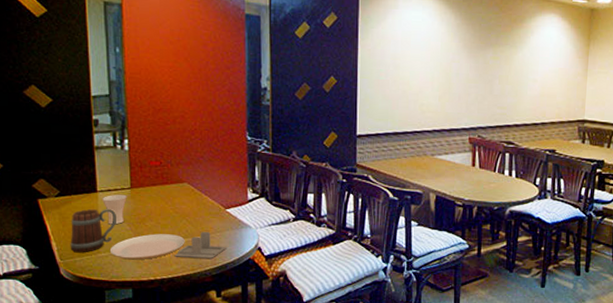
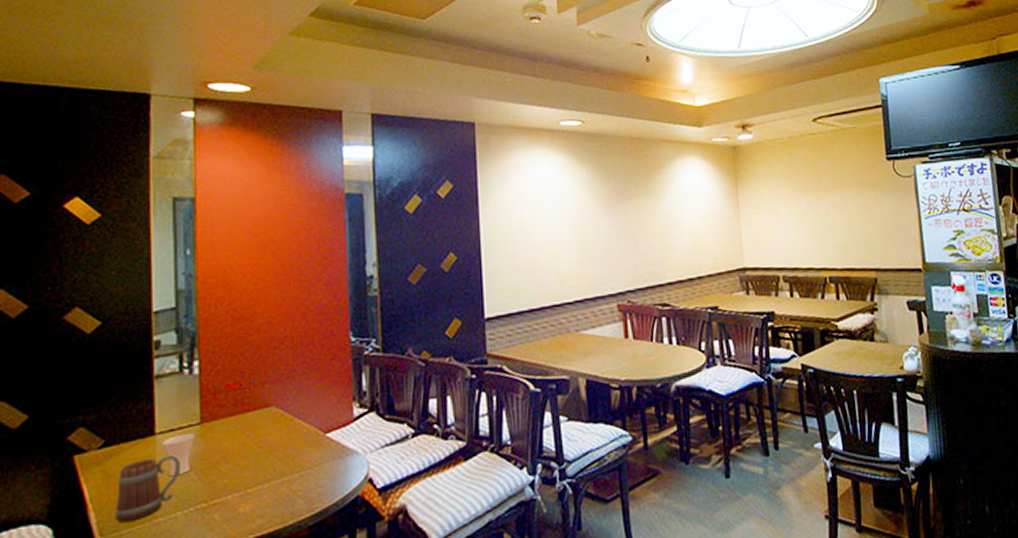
plate: present [109,234,185,260] -> none [169,477,272,522]
napkin holder: present [174,231,226,258] -> none [257,467,327,508]

